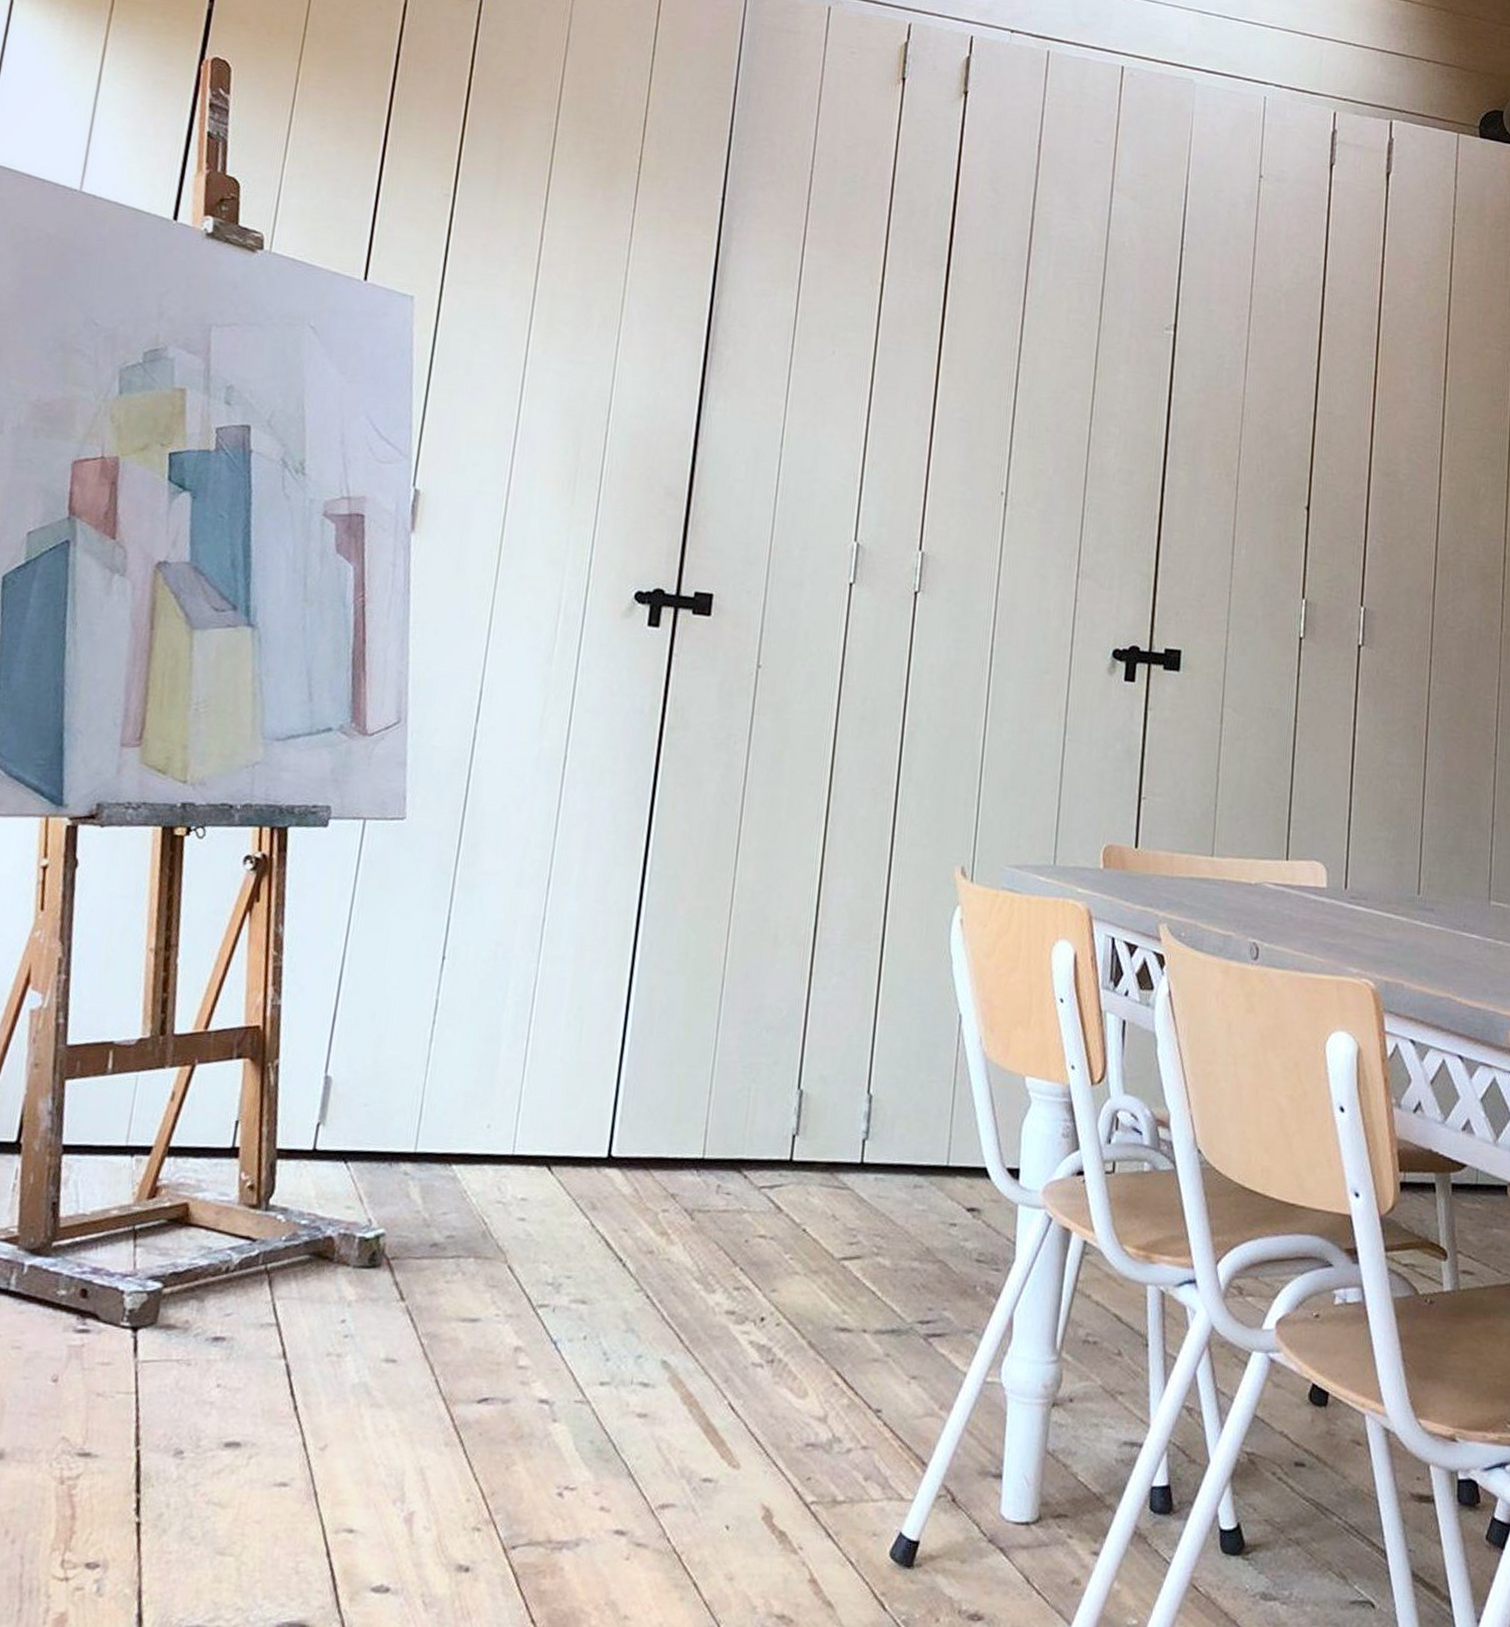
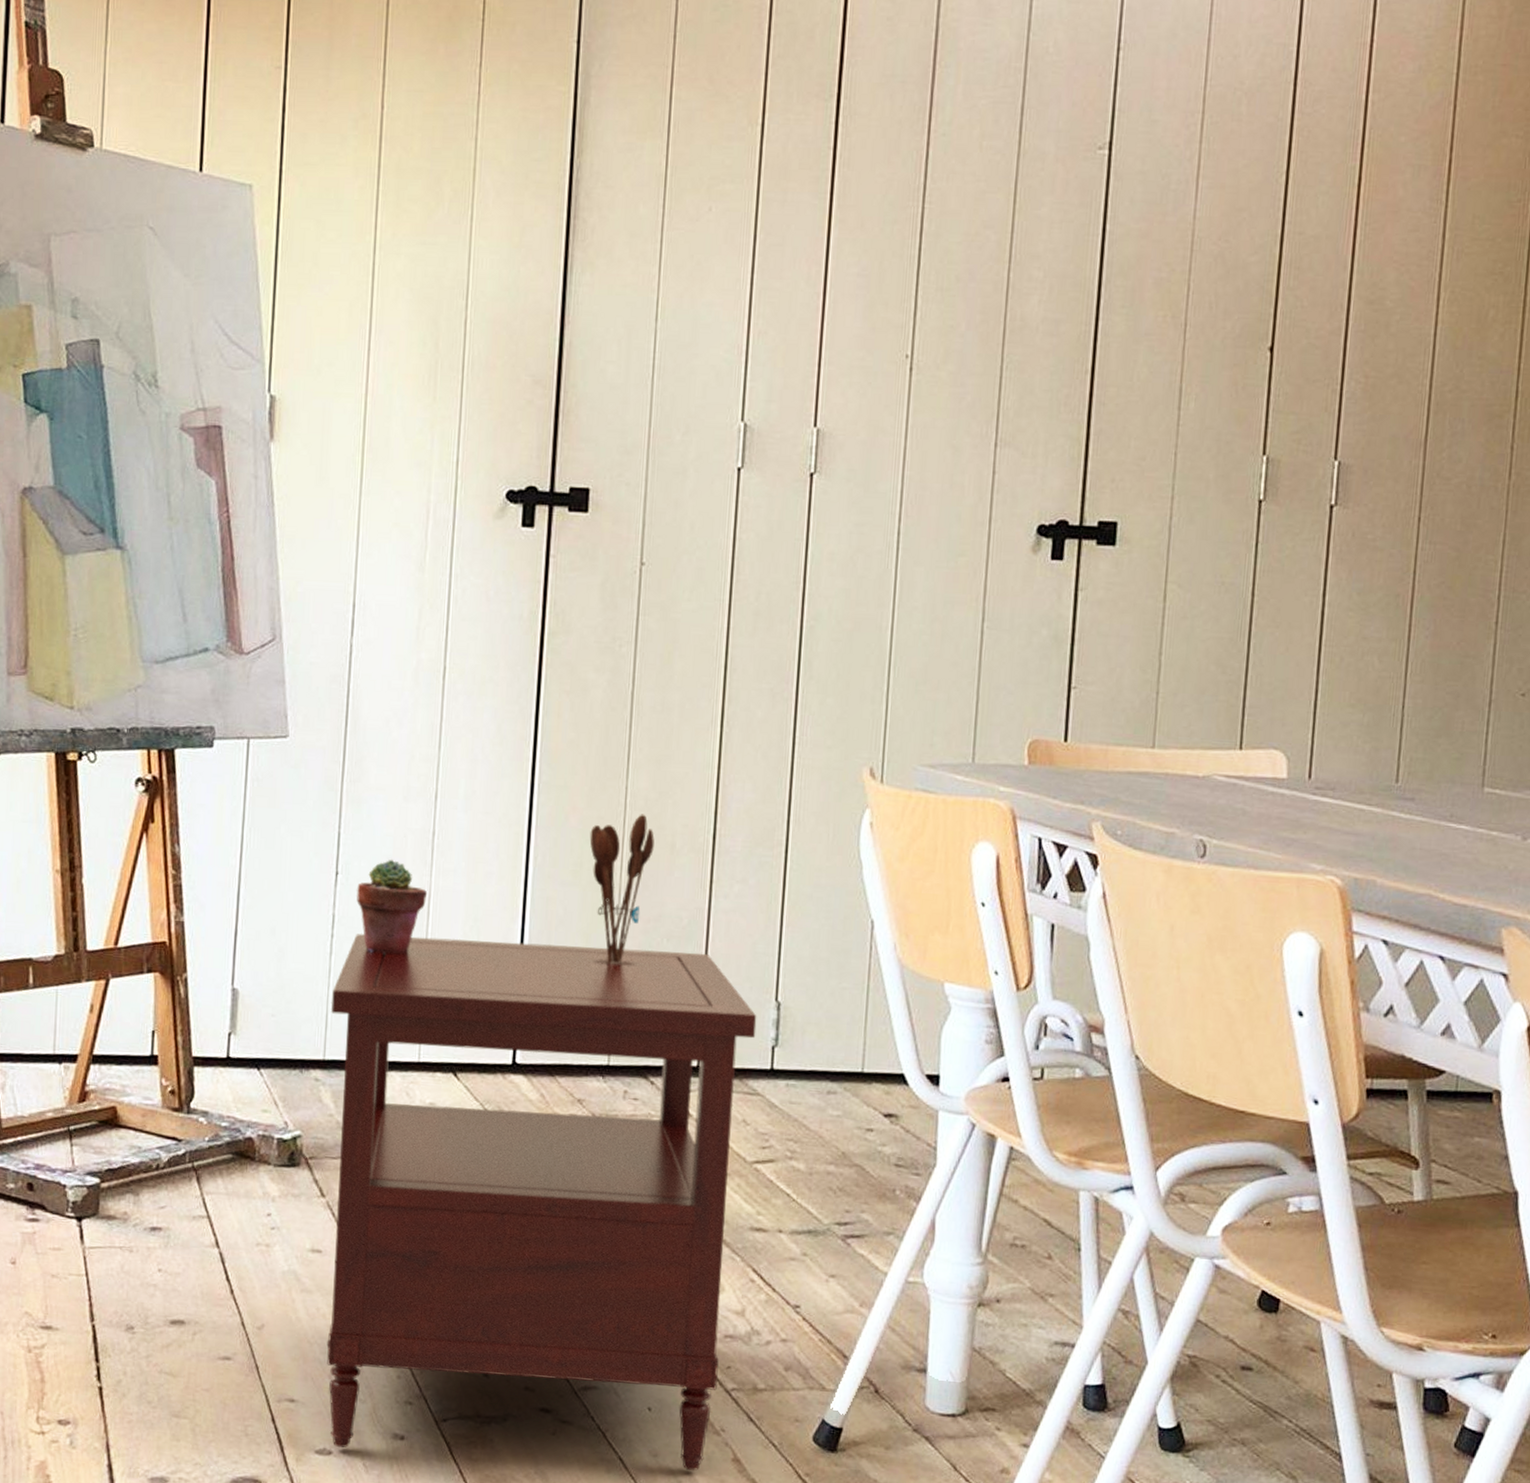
side table: none [389,1019,850,1595] -> present [326,933,757,1471]
potted succulent: none [461,944,534,1043] -> present [356,859,428,955]
utensil holder: none [696,905,759,1054] -> present [589,814,655,963]

